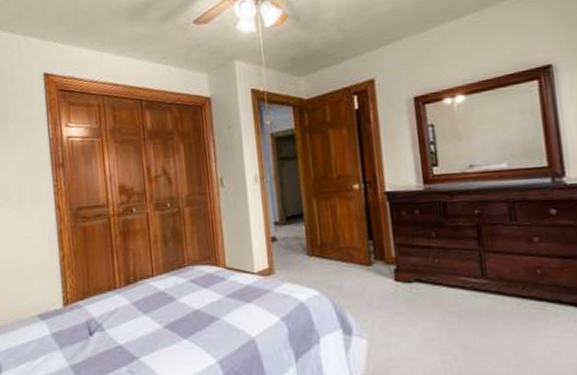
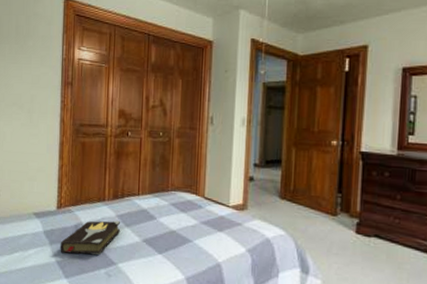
hardback book: none [71,309,139,357] -> present [60,220,121,256]

